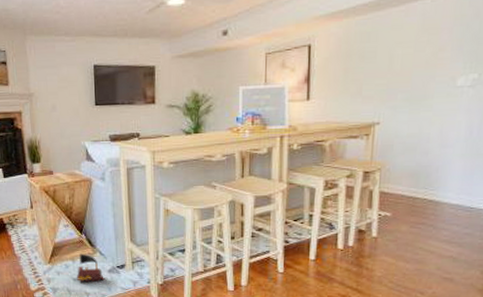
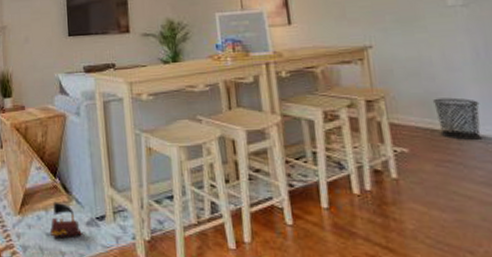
waste bin: none [421,170,461,206] -> present [433,97,482,140]

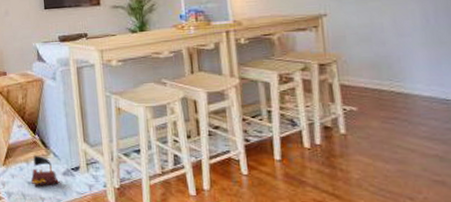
waste bin: present [433,97,482,140] -> none [383,61,427,99]

